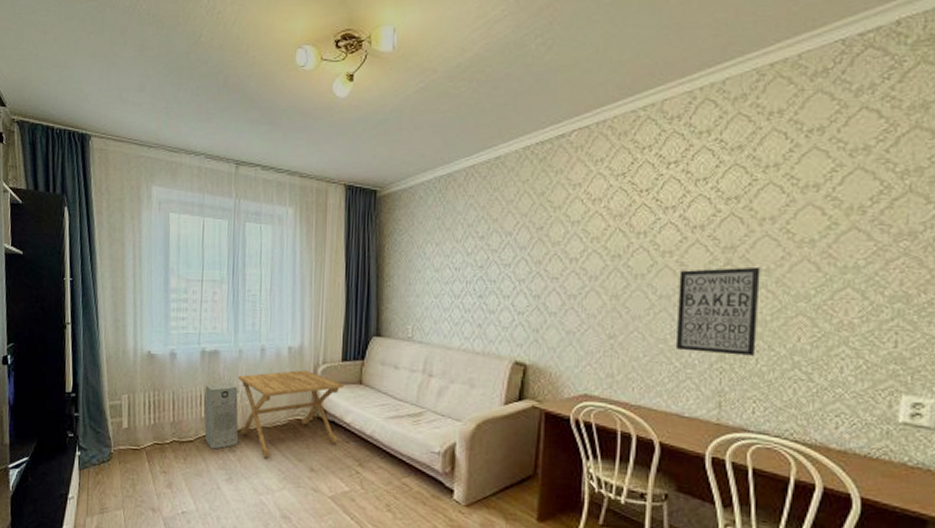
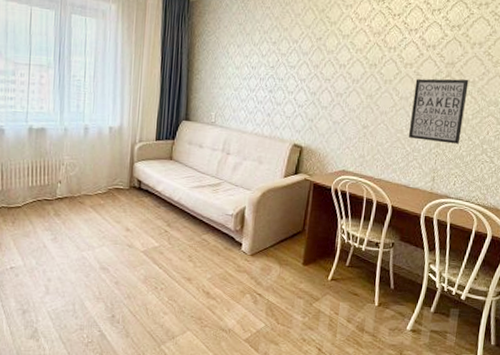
air purifier: present [204,381,239,450] -> none [31,155,64,214]
side table: present [237,369,344,458] -> none [63,146,157,221]

